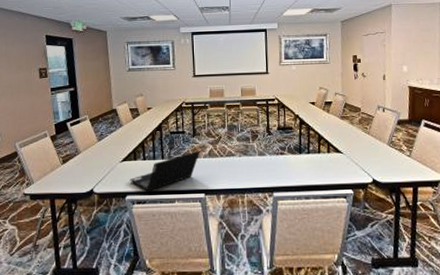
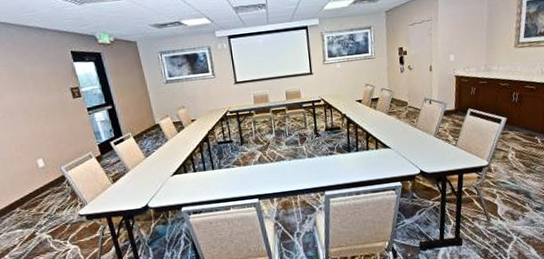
laptop computer: present [130,151,200,192] -> none [183,159,250,202]

